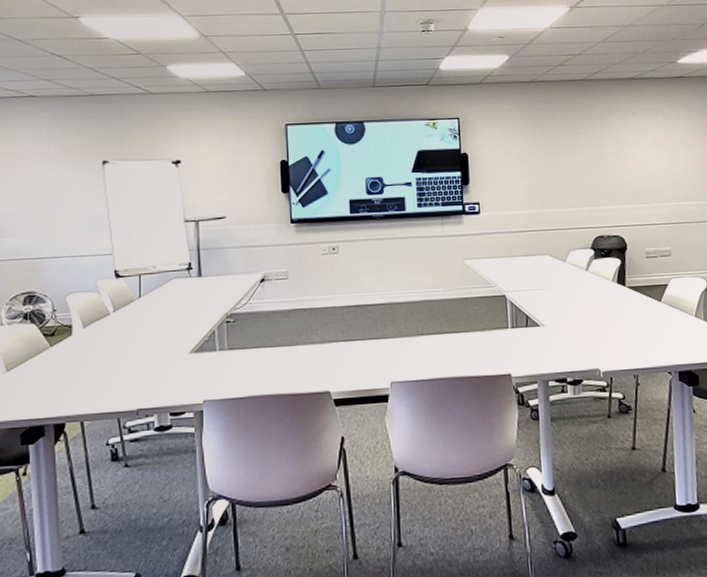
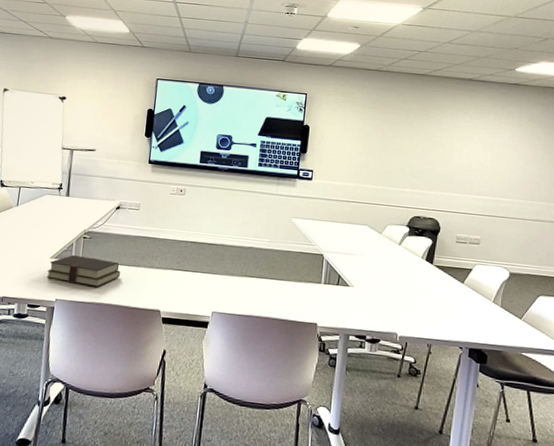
bible: none [188,343,276,378] -> present [46,255,120,287]

